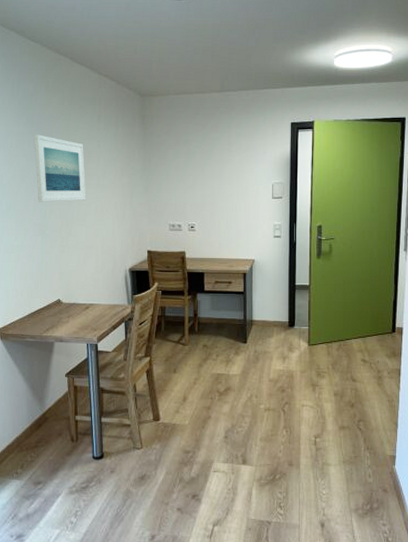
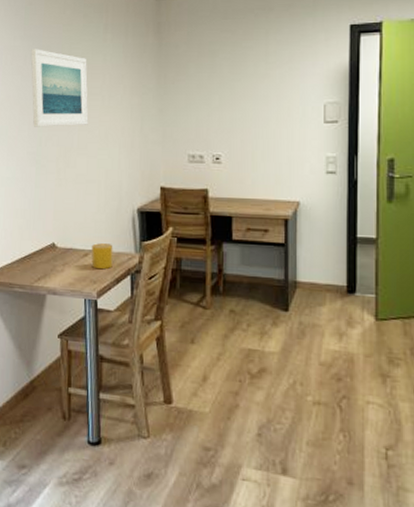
cup: none [91,298,110,319] -> present [91,243,113,270]

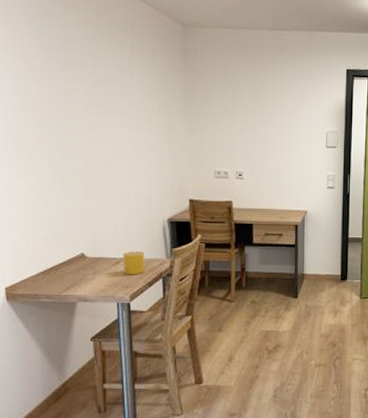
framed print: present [31,49,89,127] -> none [49,60,116,141]

